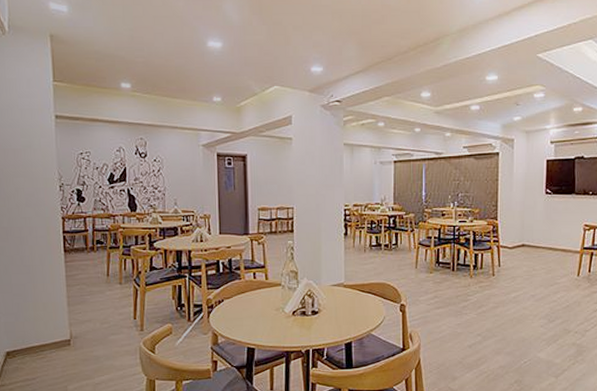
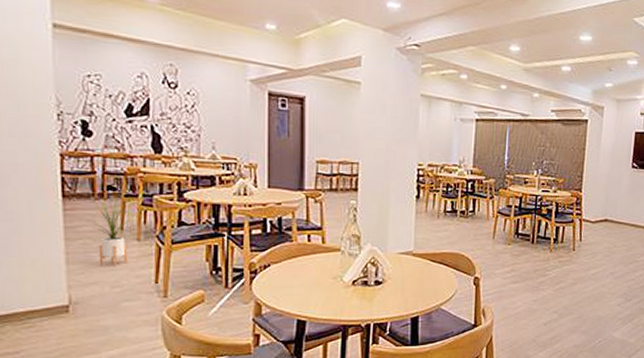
house plant: none [83,249,117,306] -> present [89,197,134,266]

